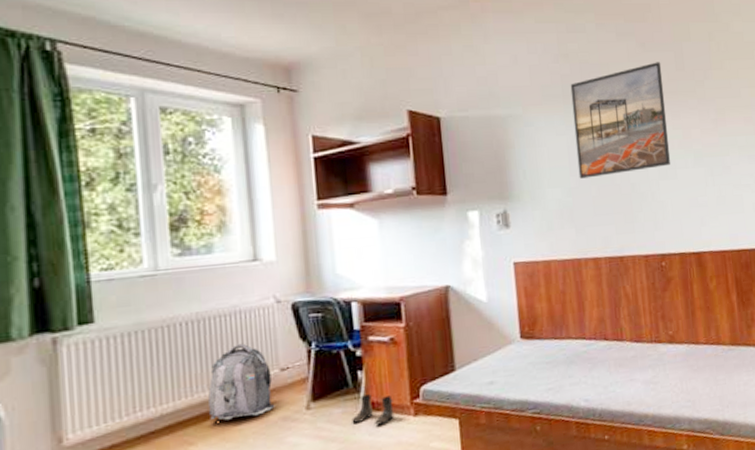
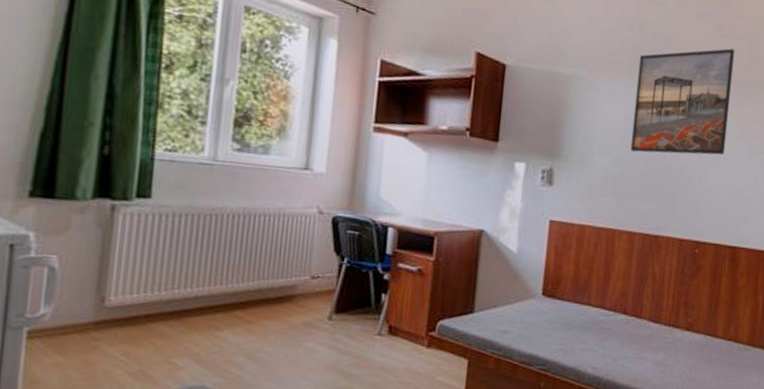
backpack: present [208,343,275,421] -> none [239,244,302,316]
boots: present [352,394,395,425] -> none [368,317,410,349]

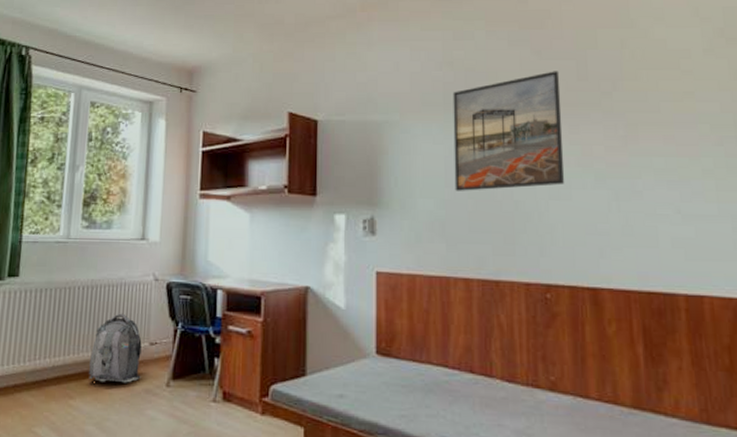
backpack: none [239,244,302,316] -> present [89,313,142,383]

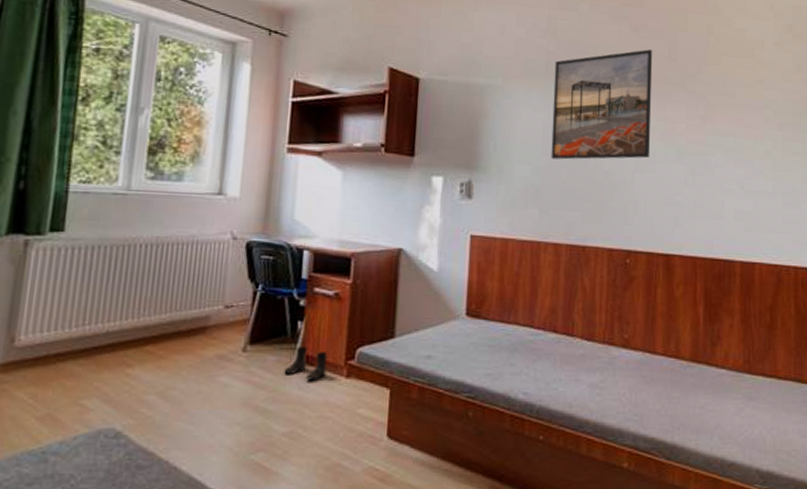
backpack: present [89,313,142,383] -> none [151,274,216,349]
boots: none [204,383,243,417] -> present [284,347,328,380]

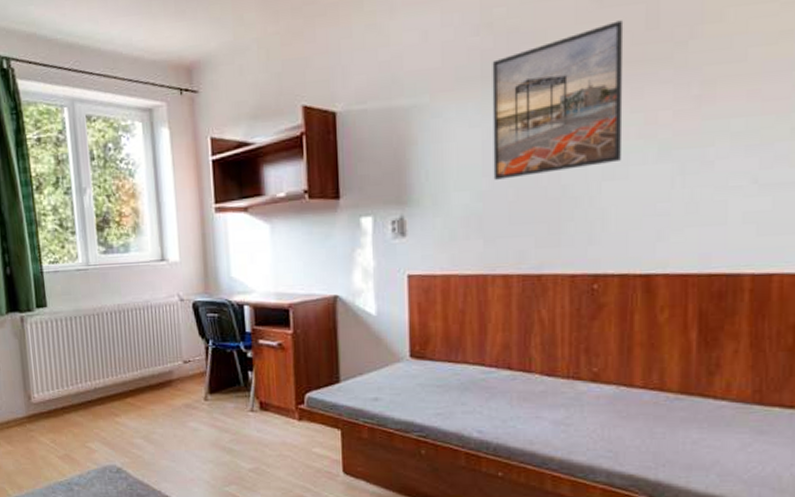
boots: present [284,347,328,380] -> none [242,394,280,424]

